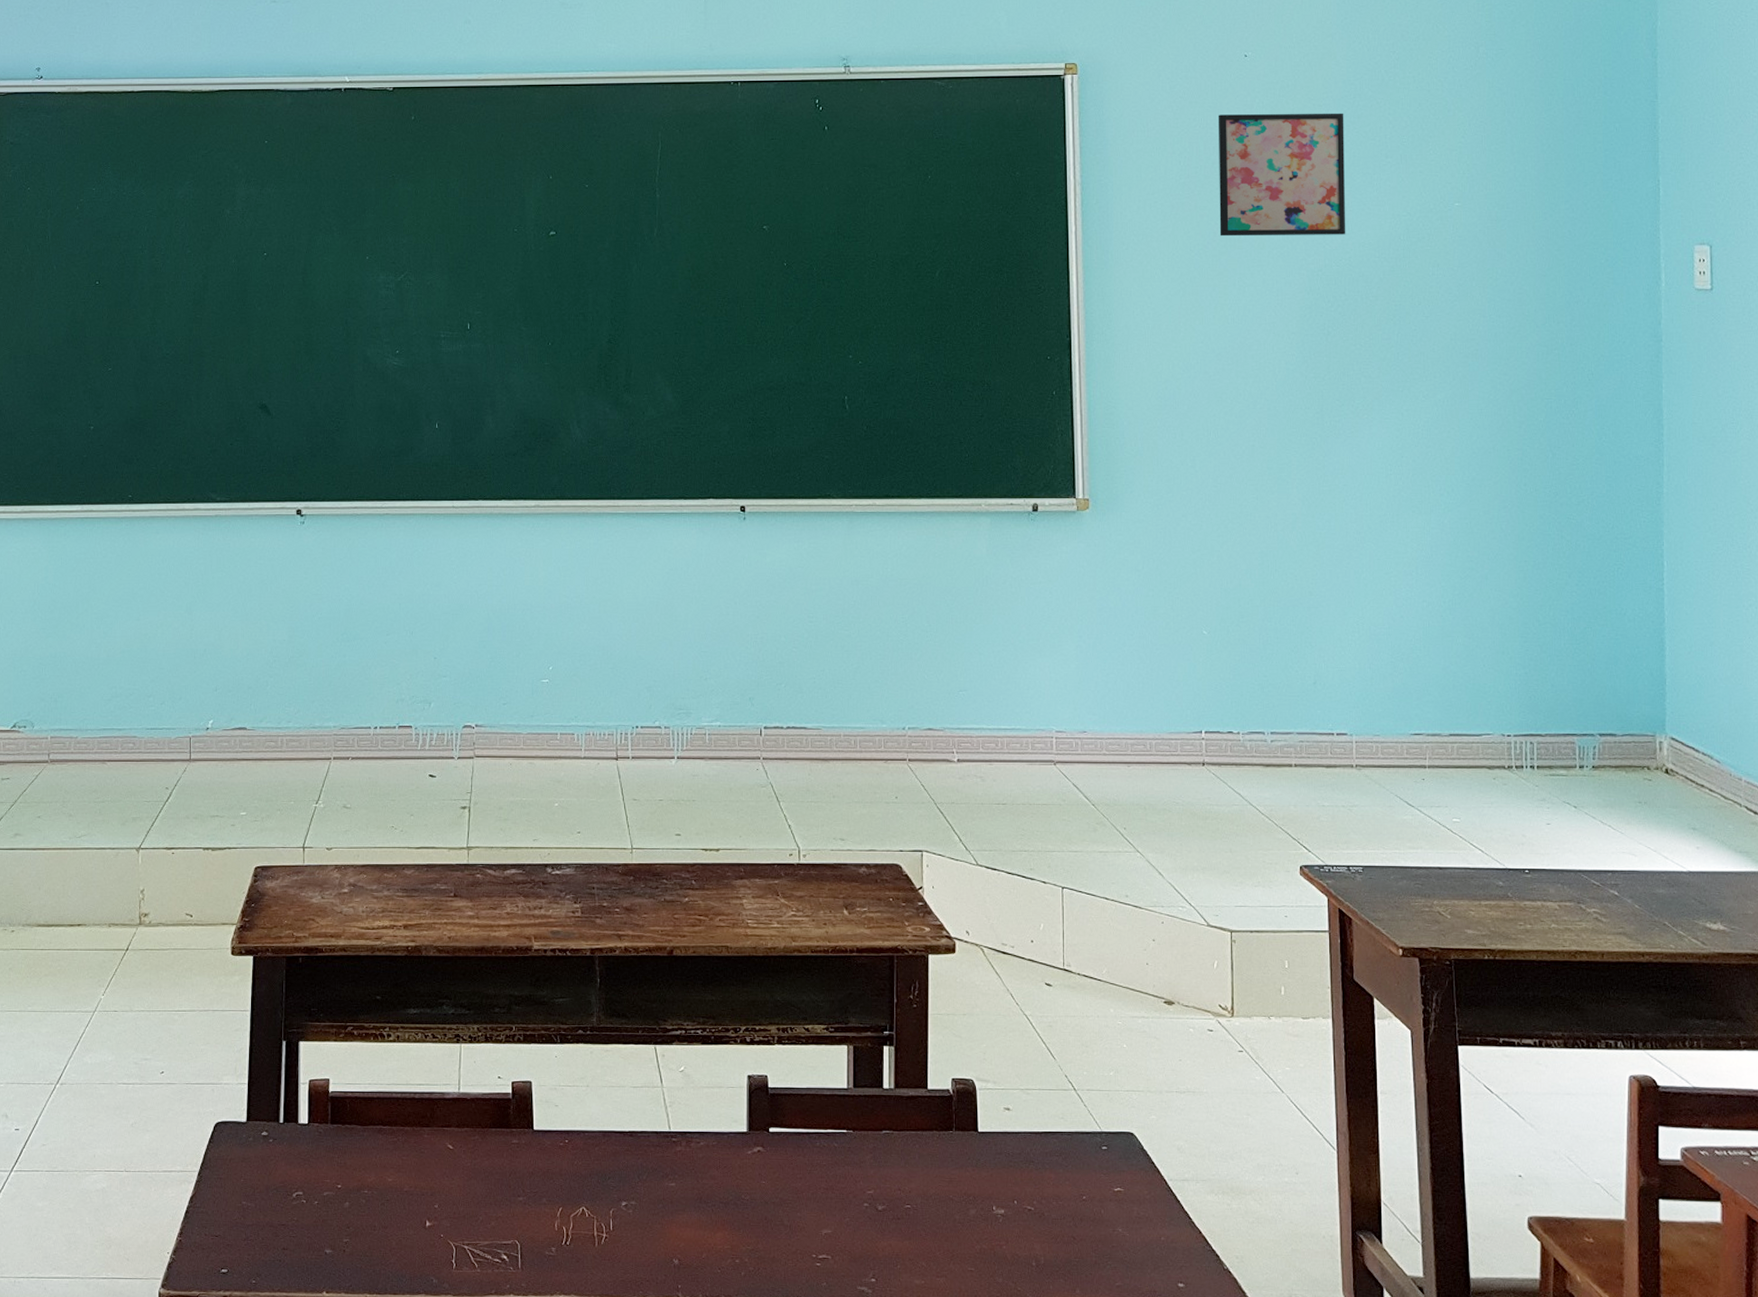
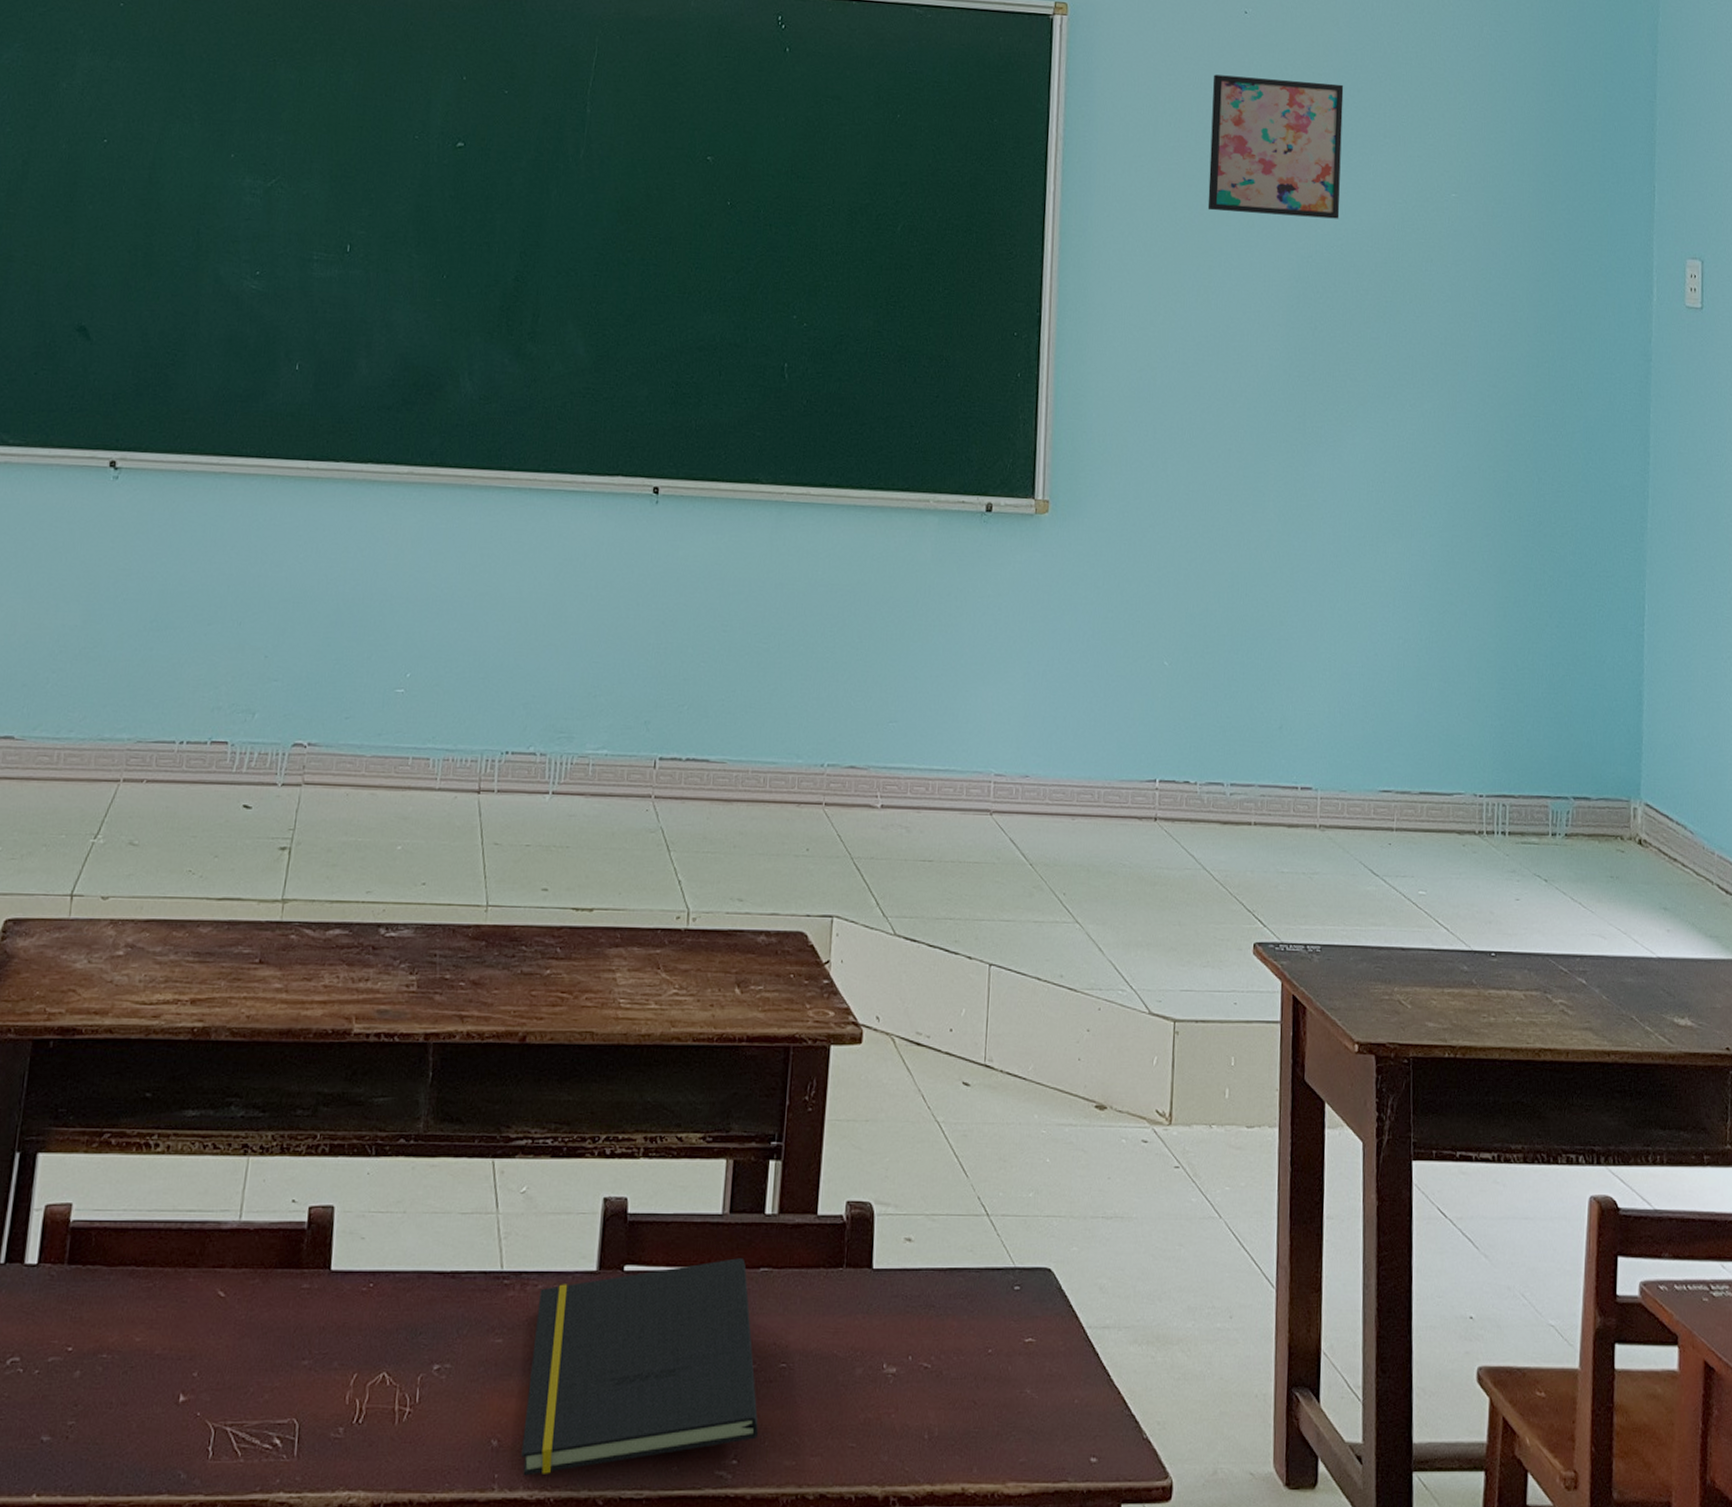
notepad: none [698,1123,891,1287] -> present [521,1258,758,1476]

